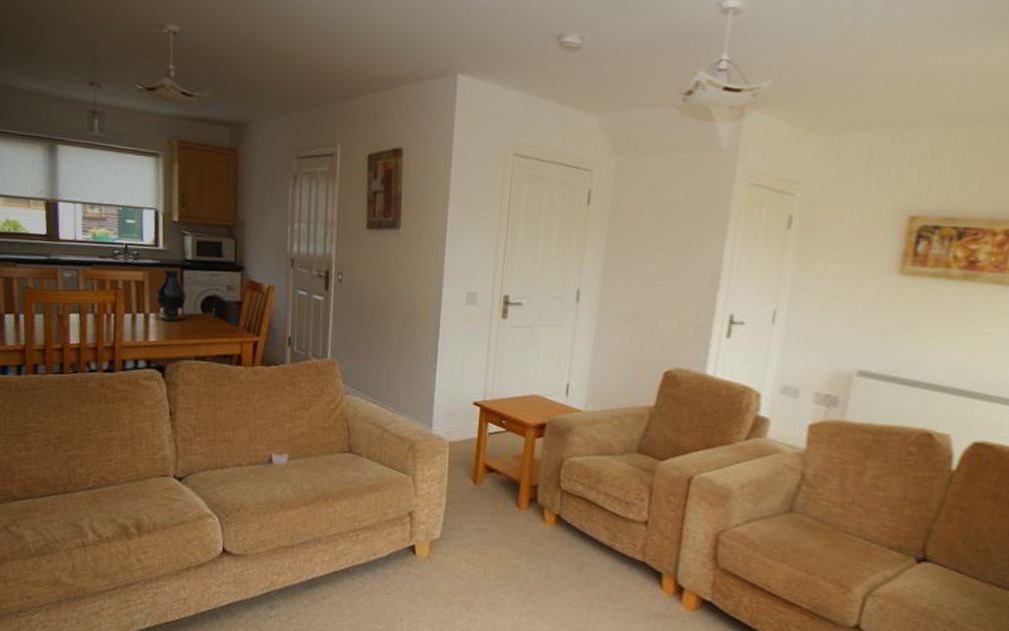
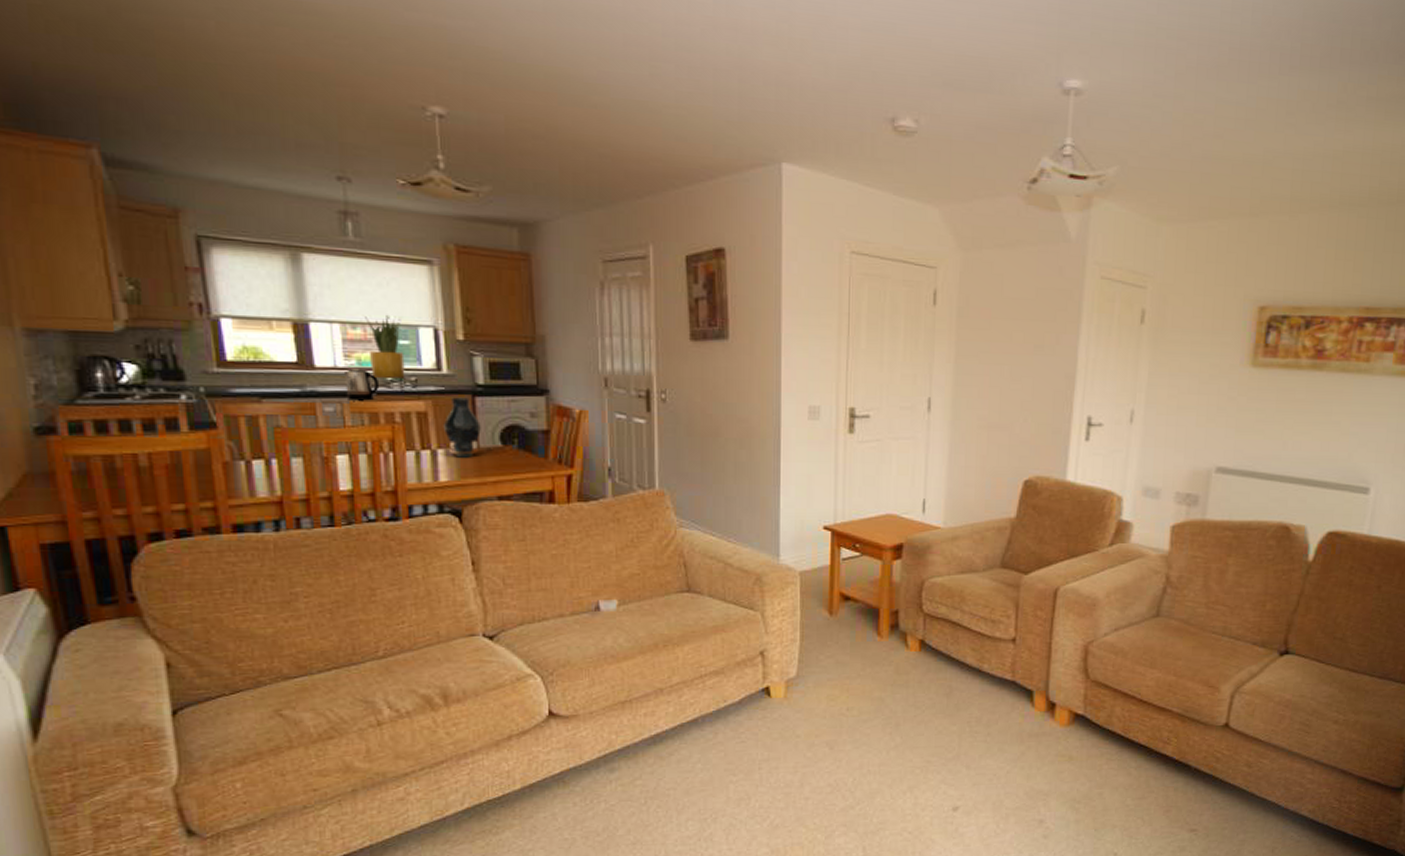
kettle: none [81,242,109,270] -> present [343,369,380,401]
planter: none [102,198,130,252] -> present [365,316,405,378]

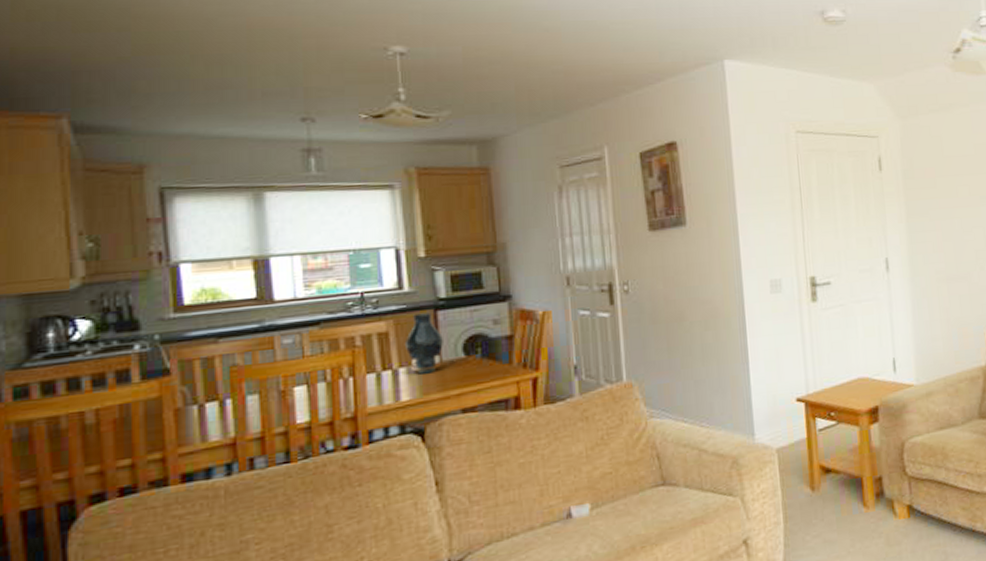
kettle: present [343,369,380,401] -> none [303,297,340,330]
planter: present [365,316,405,378] -> none [326,242,366,304]

